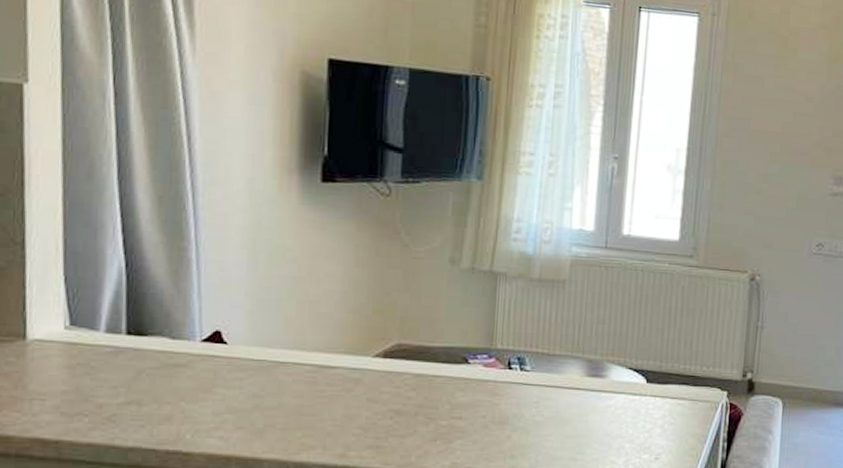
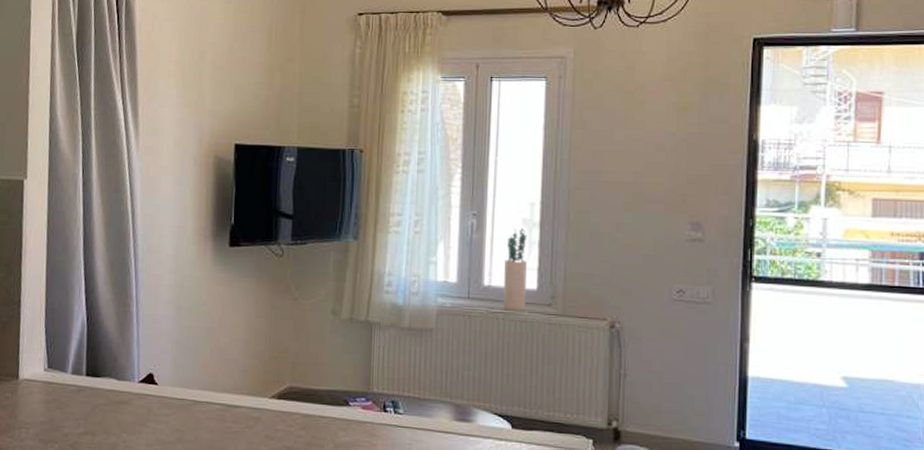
vase: none [643,174,671,263] -> present [503,228,527,312]

